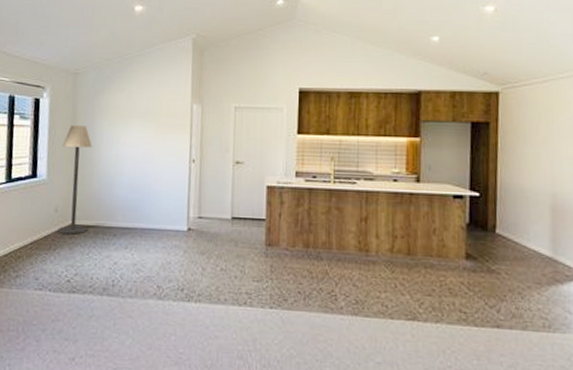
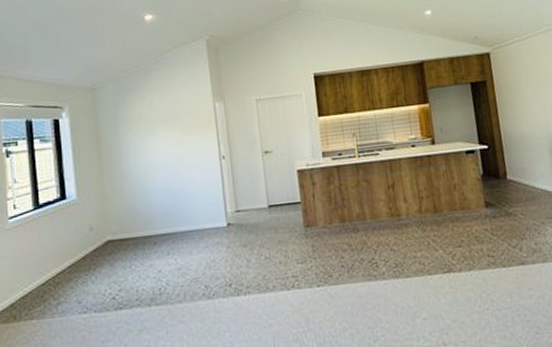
floor lamp: present [57,125,92,235] -> none [89,139,126,252]

